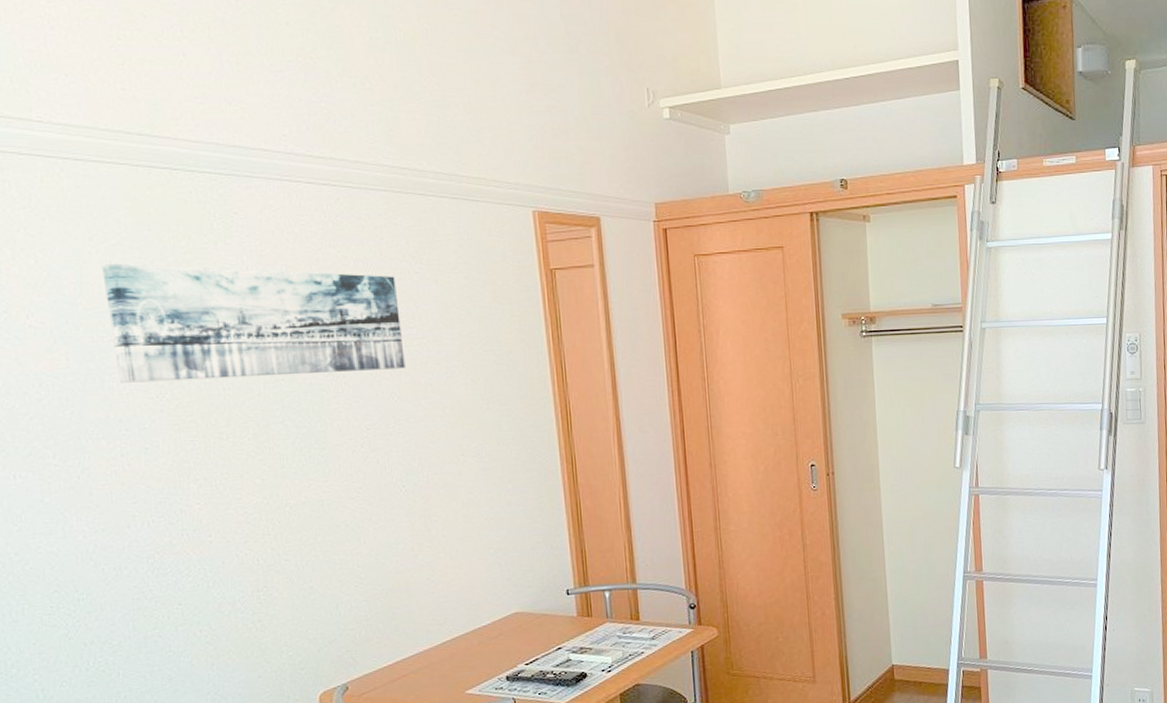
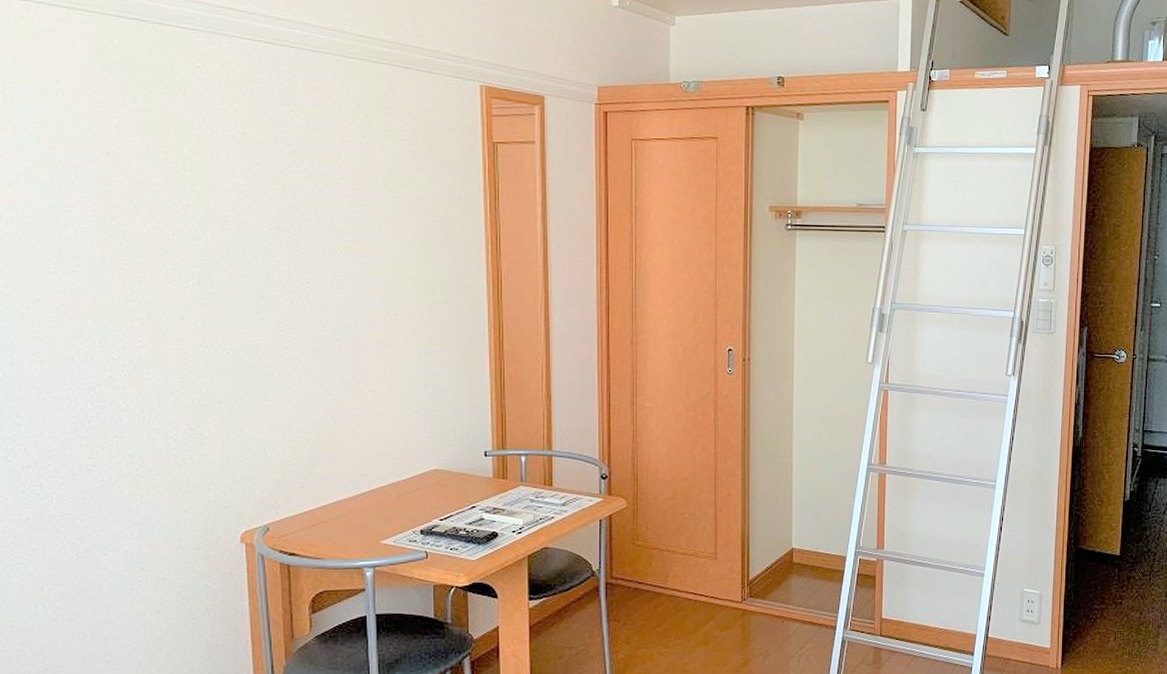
wall art: present [102,263,406,383] -> none [66,106,348,227]

